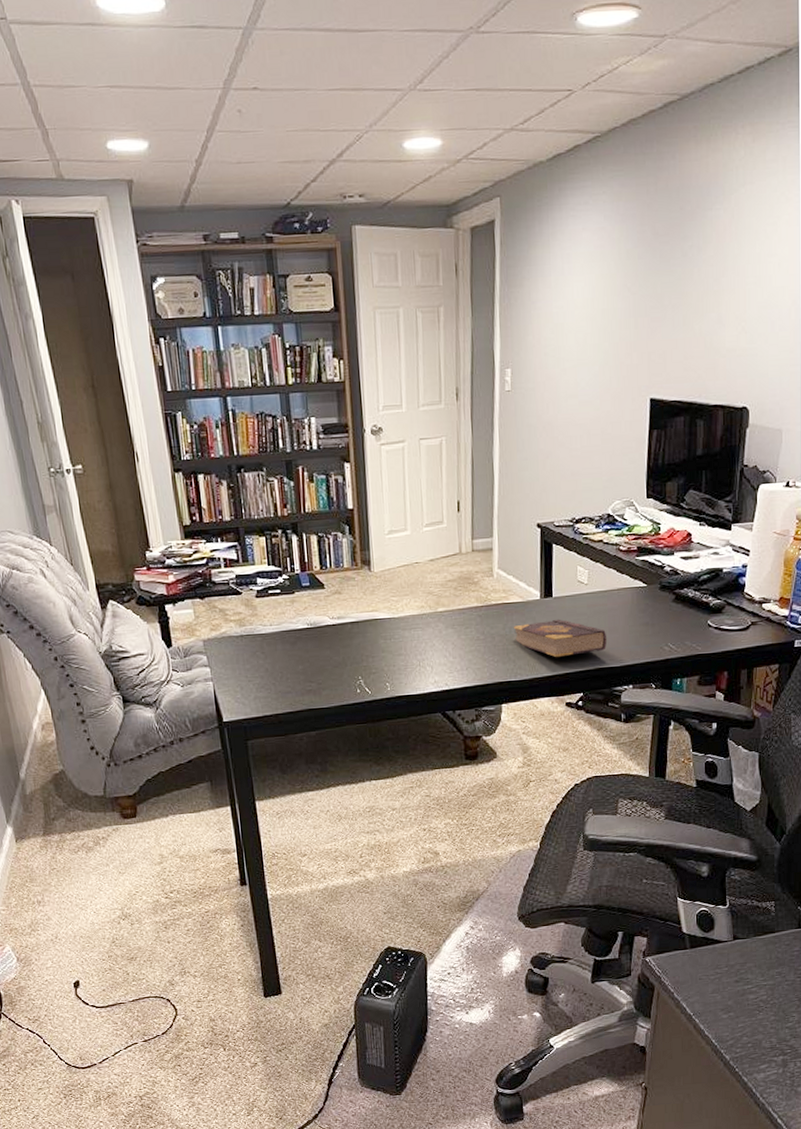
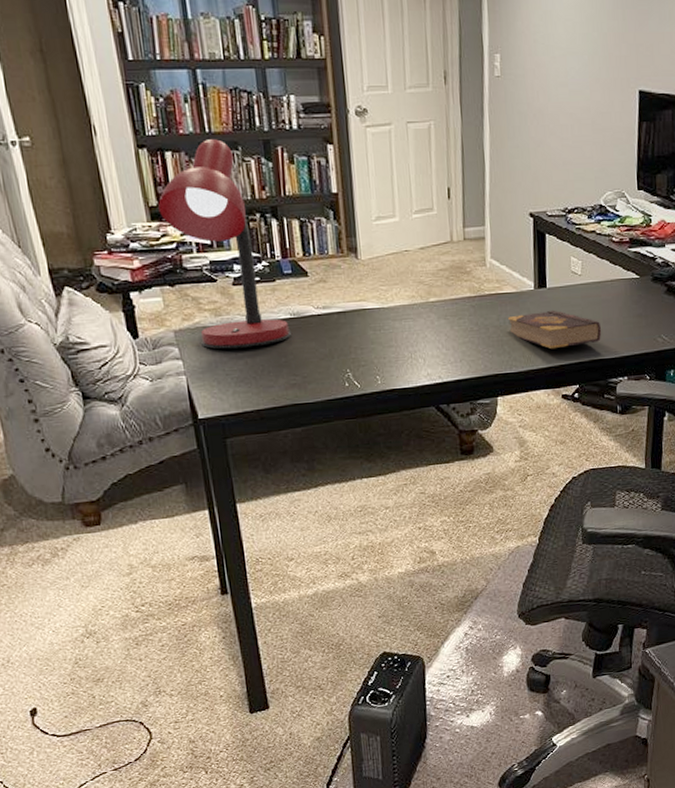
desk lamp: none [191,461,308,657] -> present [158,139,291,349]

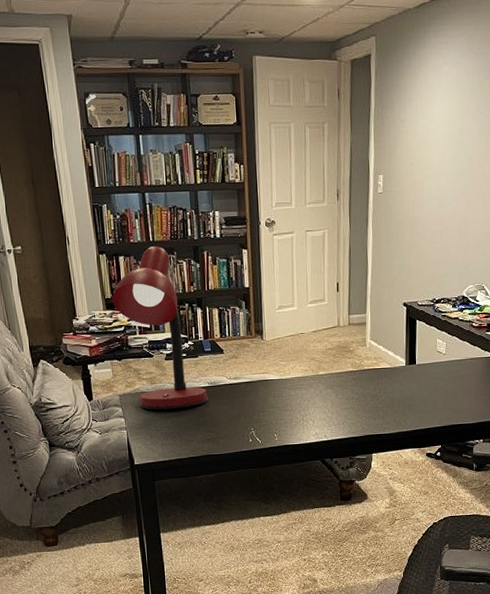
book: present [507,310,602,350] -> none [382,382,462,415]

